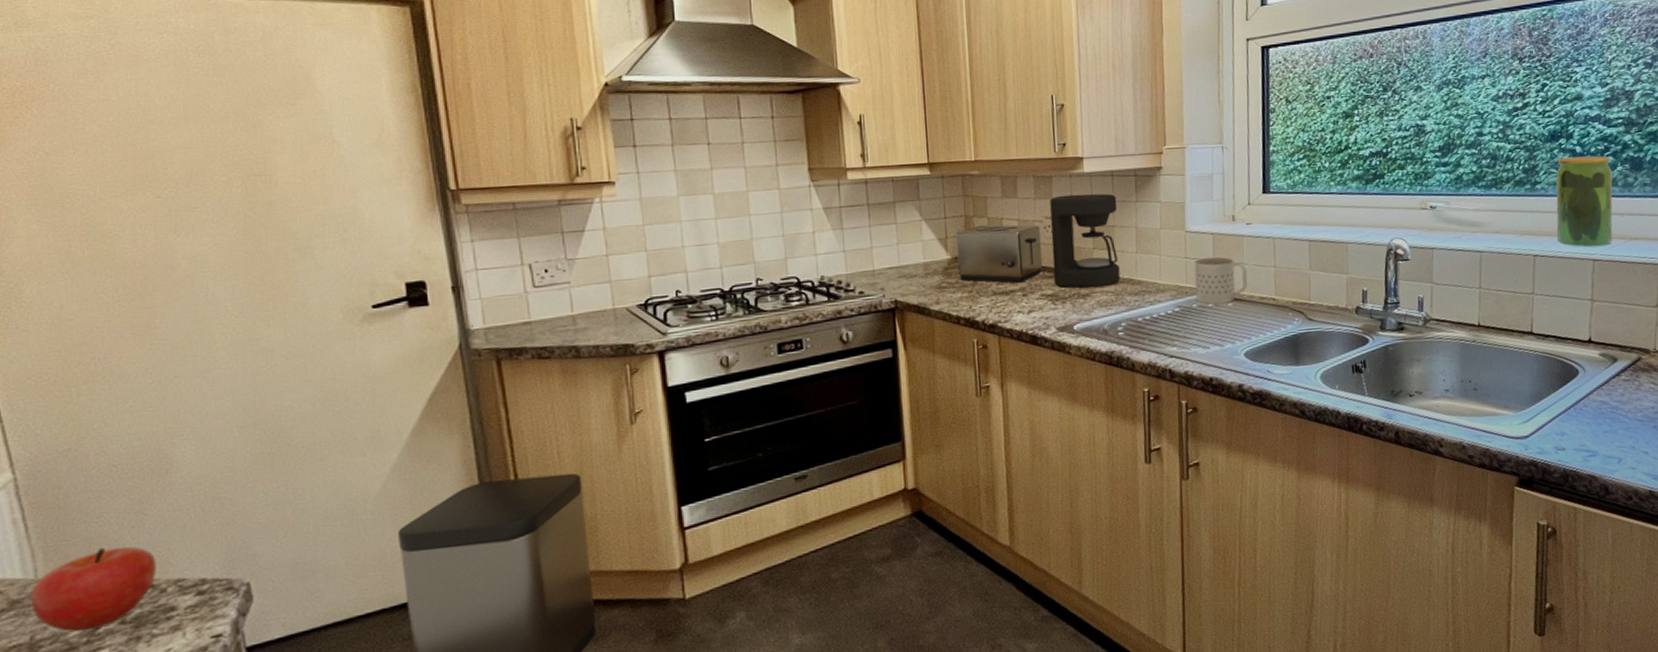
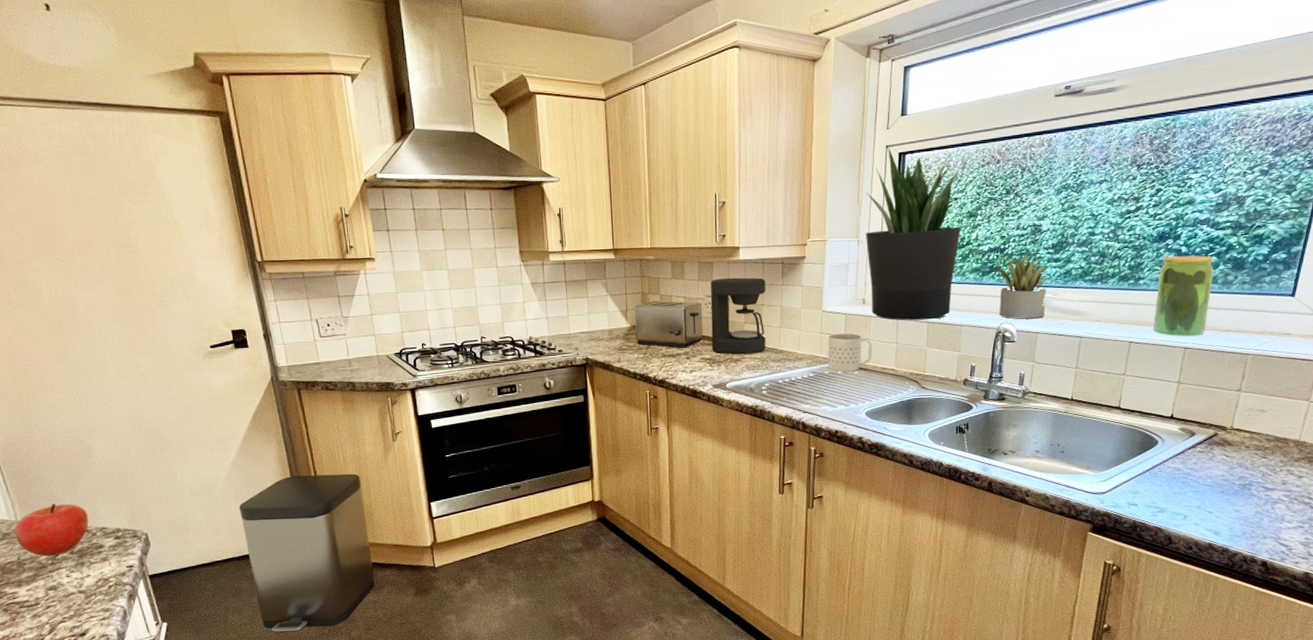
planter: none [1227,40,1337,240] -> present [866,147,961,321]
succulent plant: none [1380,156,1441,234] -> present [997,252,1051,319]

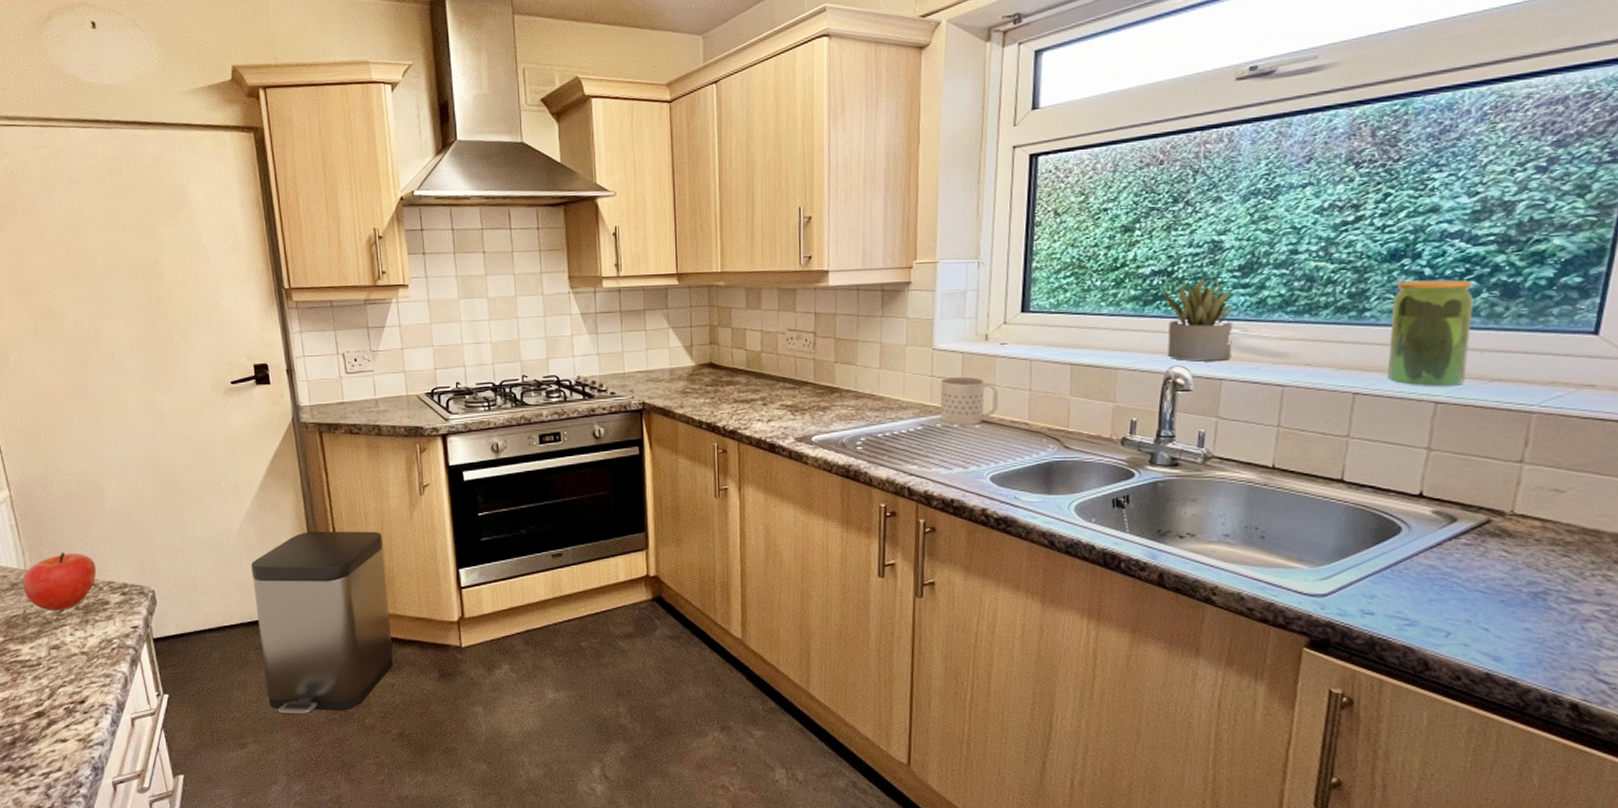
toaster: present [634,300,704,348] -> none [701,334,784,392]
coffee maker: present [710,277,766,355] -> none [792,307,862,401]
planter: present [866,147,961,321] -> none [987,148,1113,362]

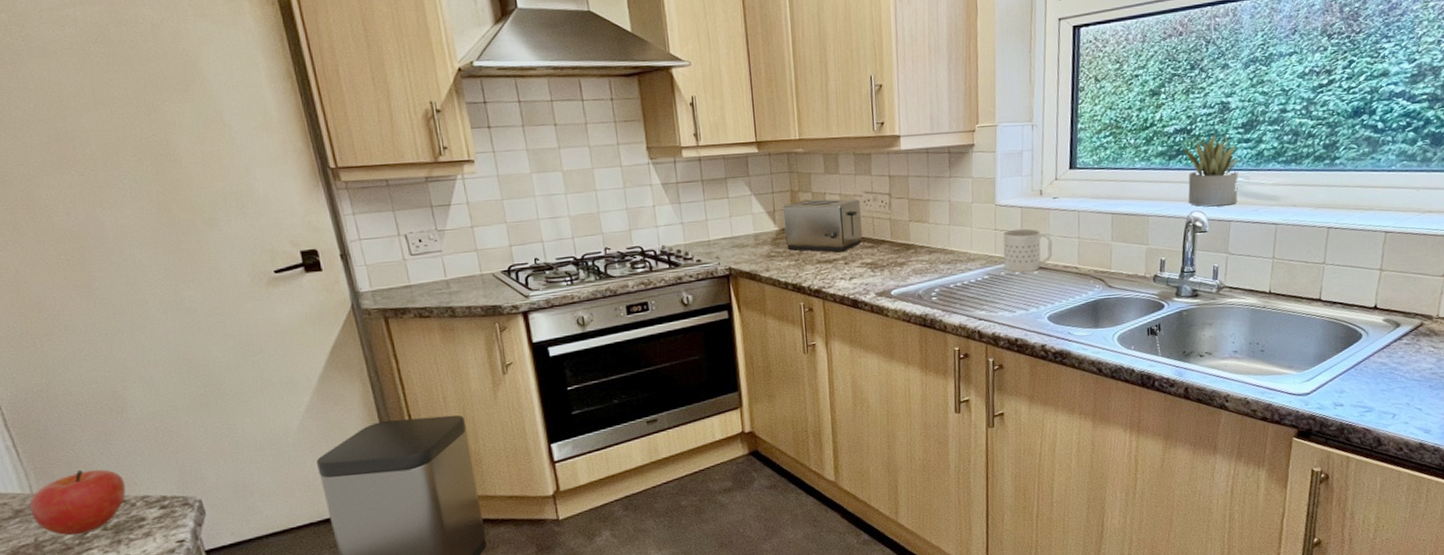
toaster: none [701,334,784,392] -> present [783,199,863,253]
jar: present [1386,279,1474,388] -> none [1351,131,1412,220]

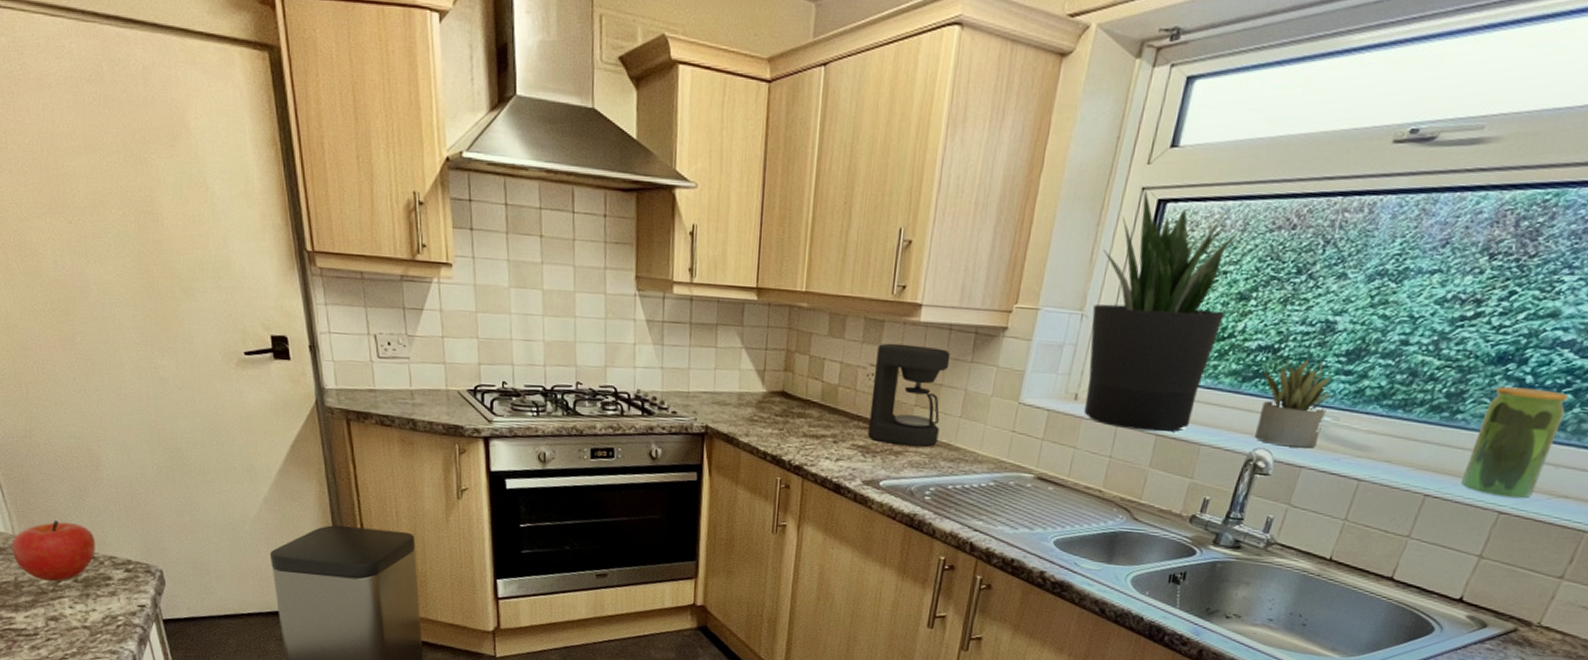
toaster: present [783,199,863,253] -> none [772,362,863,429]
coffee maker: none [869,169,934,258] -> present [868,343,951,448]
mug: present [1002,228,1053,273] -> none [1015,434,1078,487]
planter: none [1038,20,1144,213] -> present [1083,190,1238,432]
jar: none [1351,131,1412,220] -> present [1460,386,1569,499]

